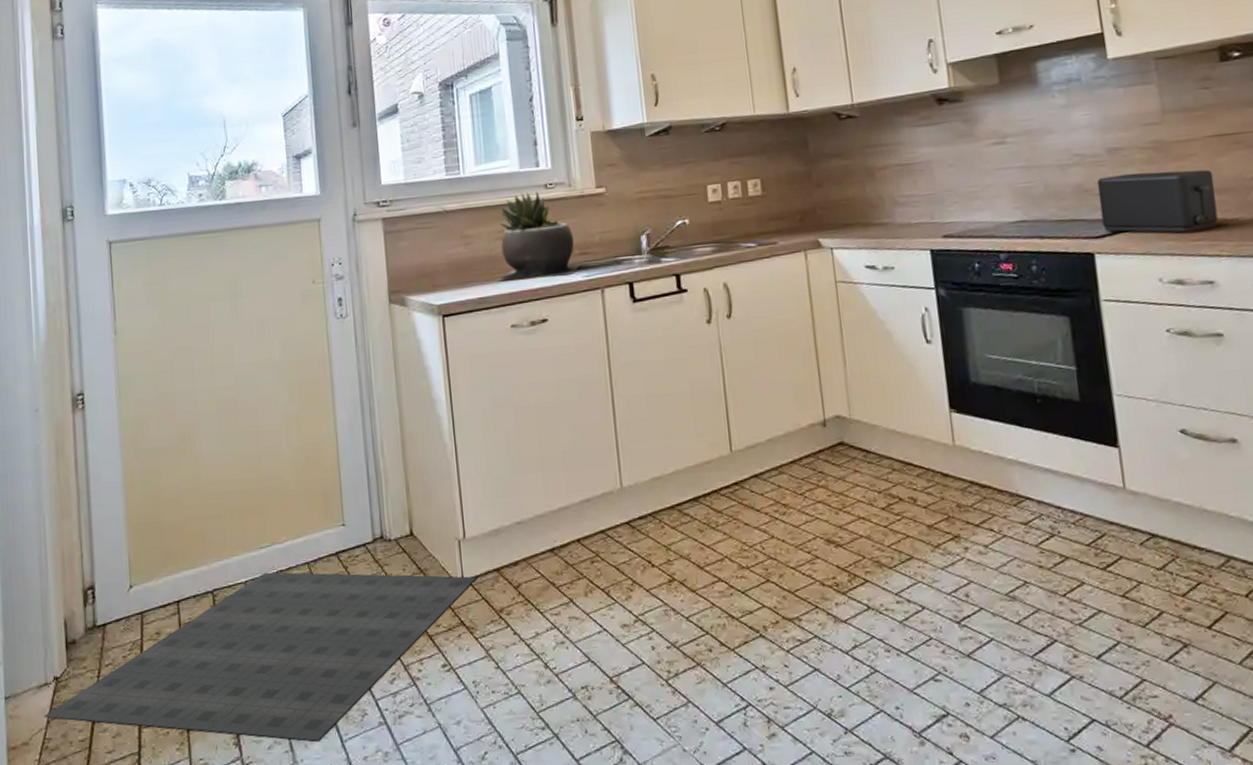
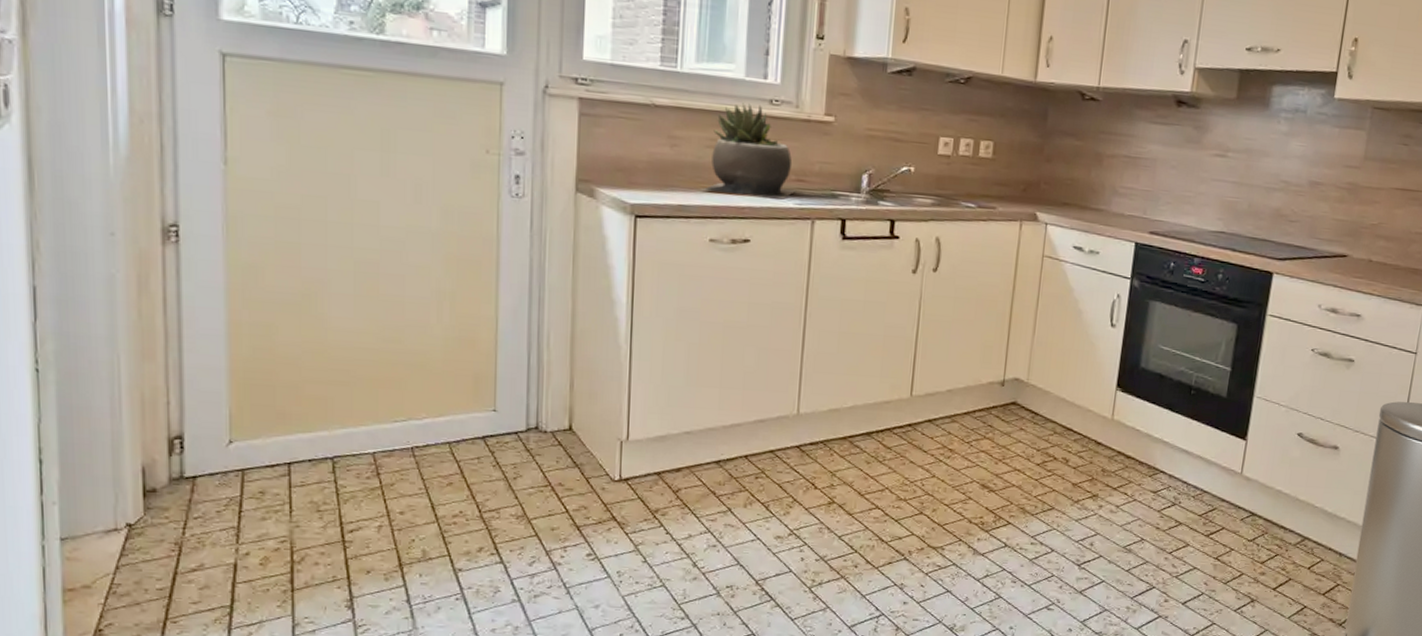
doormat: present [43,572,477,741] -> none [111,446,636,611]
toaster: present [1096,170,1218,233] -> none [1287,206,1388,270]

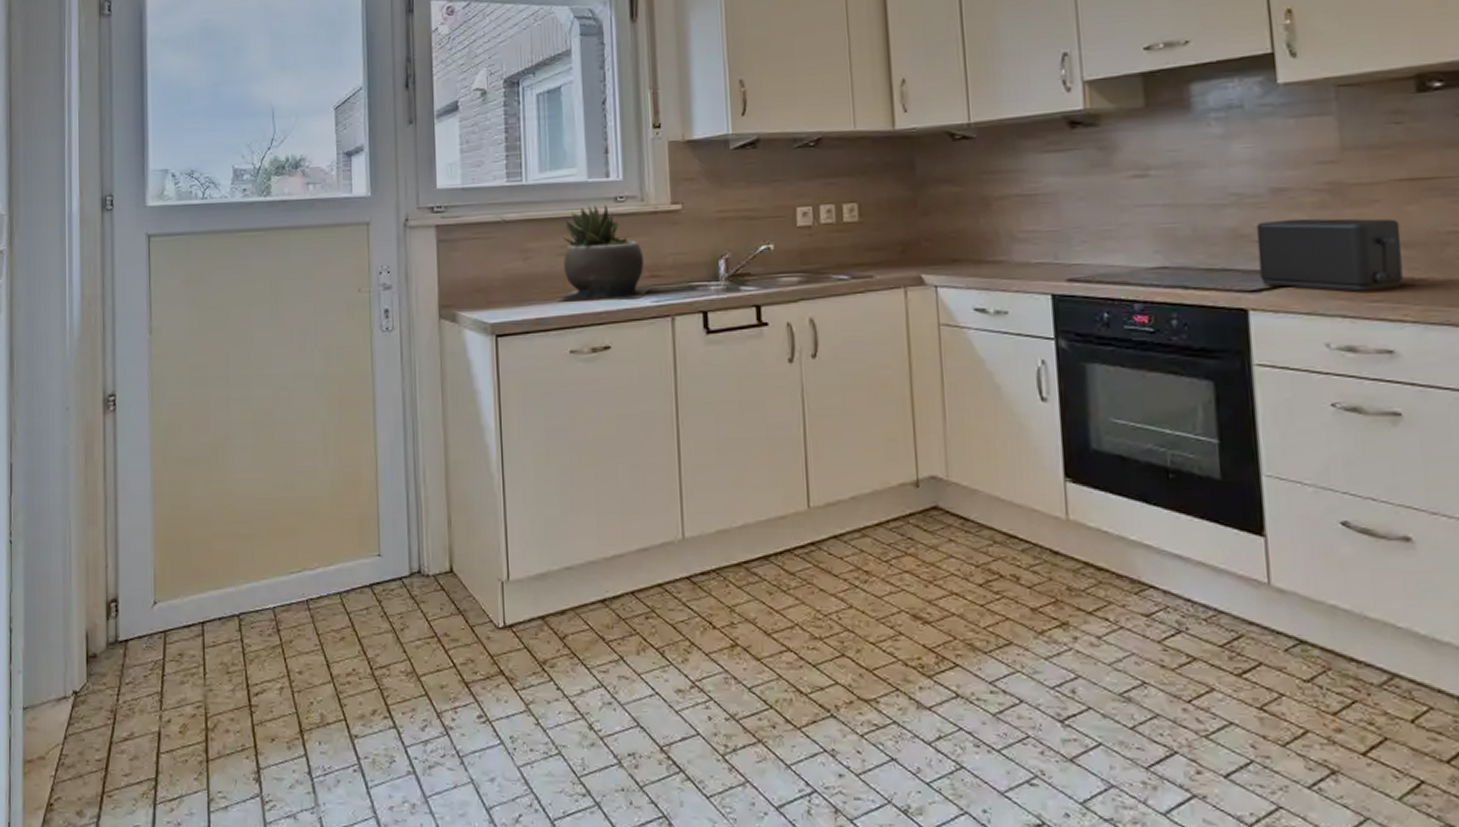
toaster: none [1287,206,1388,270] -> present [1256,218,1403,292]

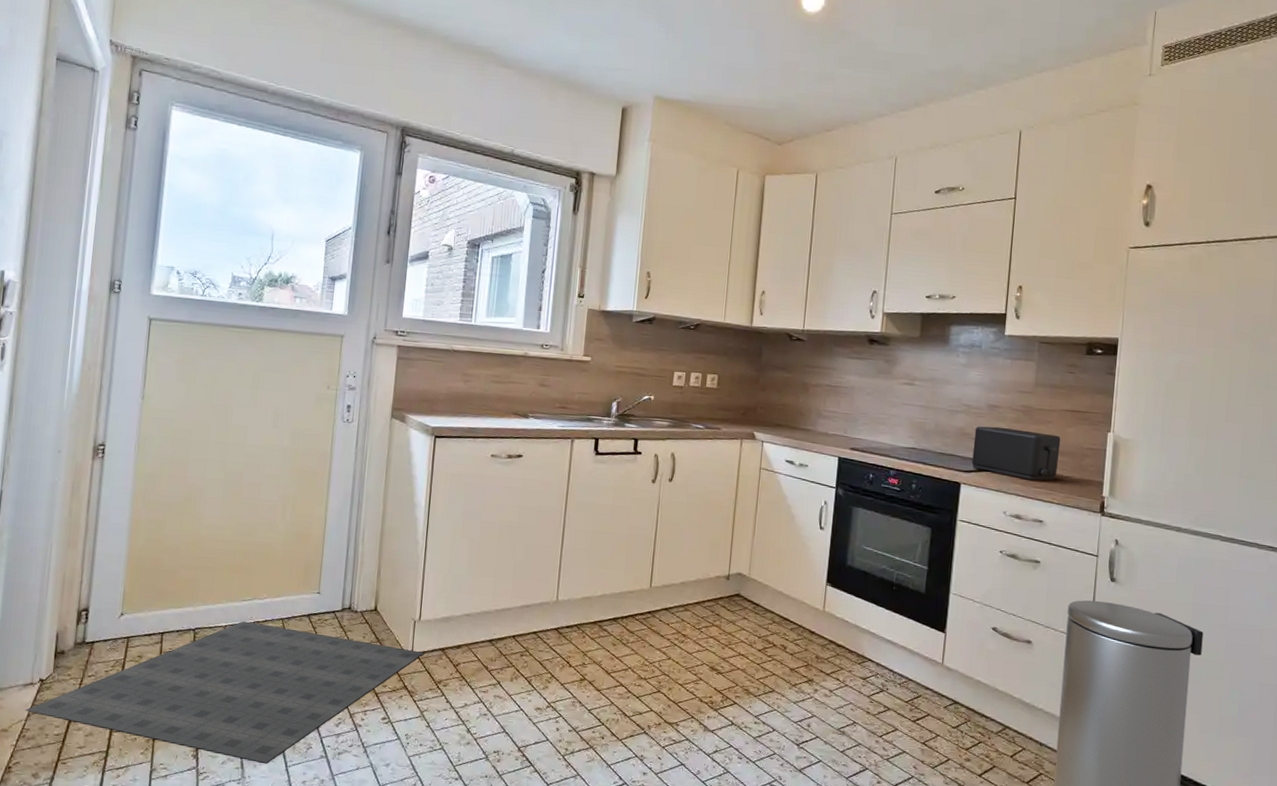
doormat: none [61,599,520,785] -> present [25,621,424,763]
succulent plant: present [557,204,651,302] -> none [486,347,559,423]

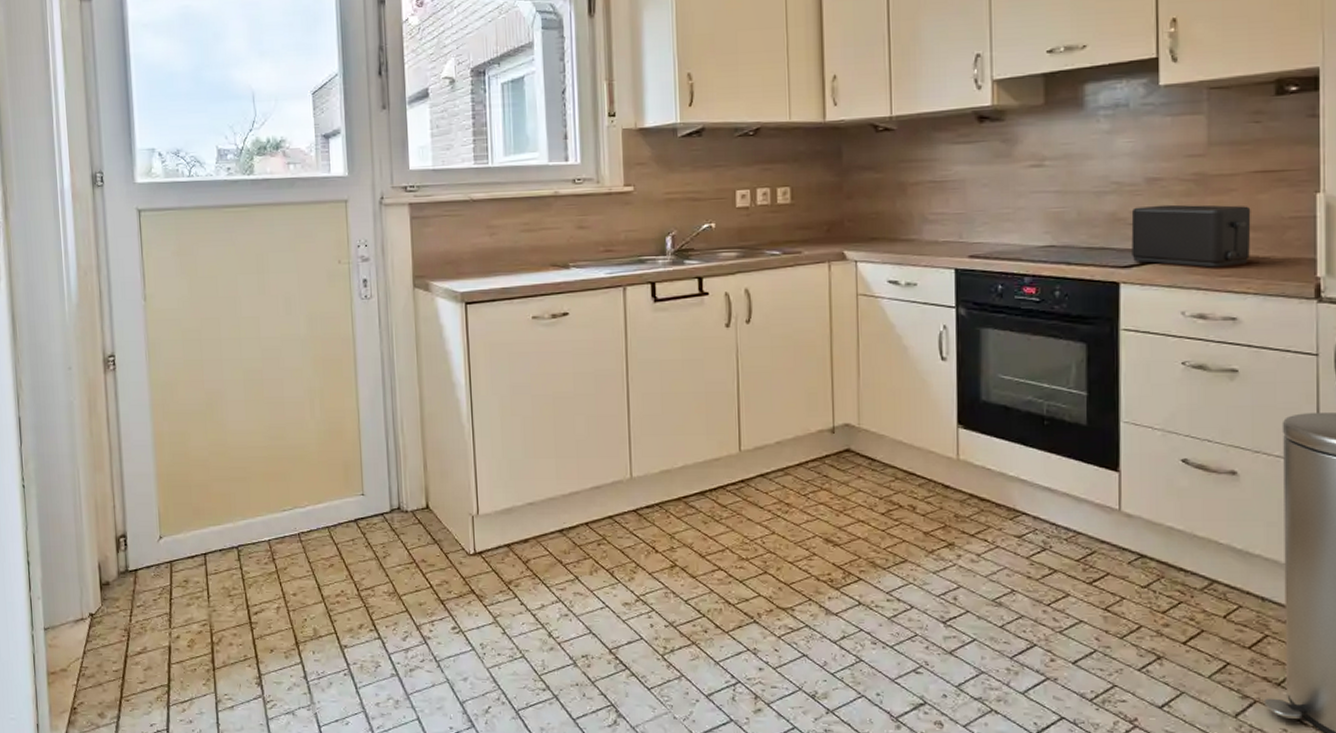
doormat: present [25,621,424,763] -> none [80,533,488,686]

